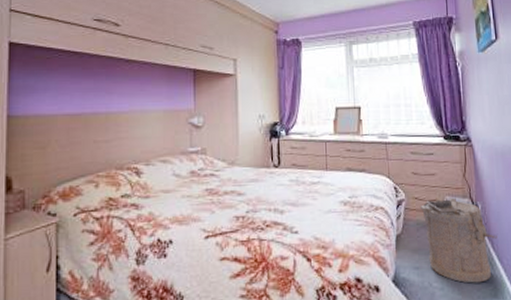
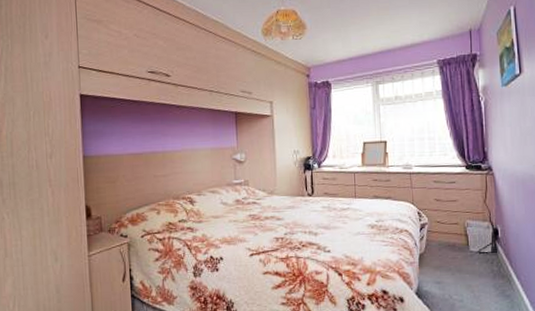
laundry hamper: present [419,197,497,284] -> none [441,221,516,297]

